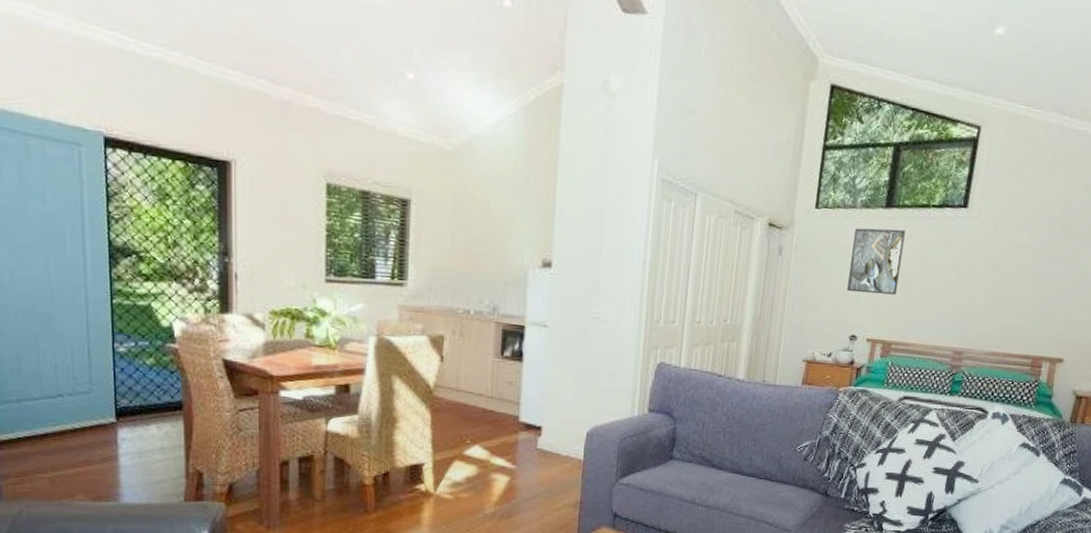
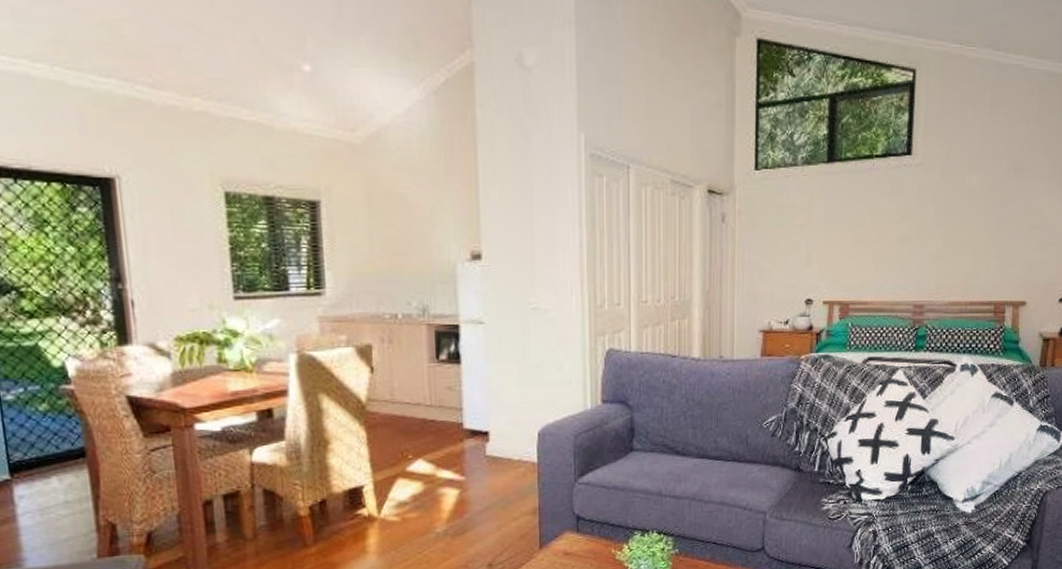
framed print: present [847,228,906,295] -> none [797,184,851,254]

